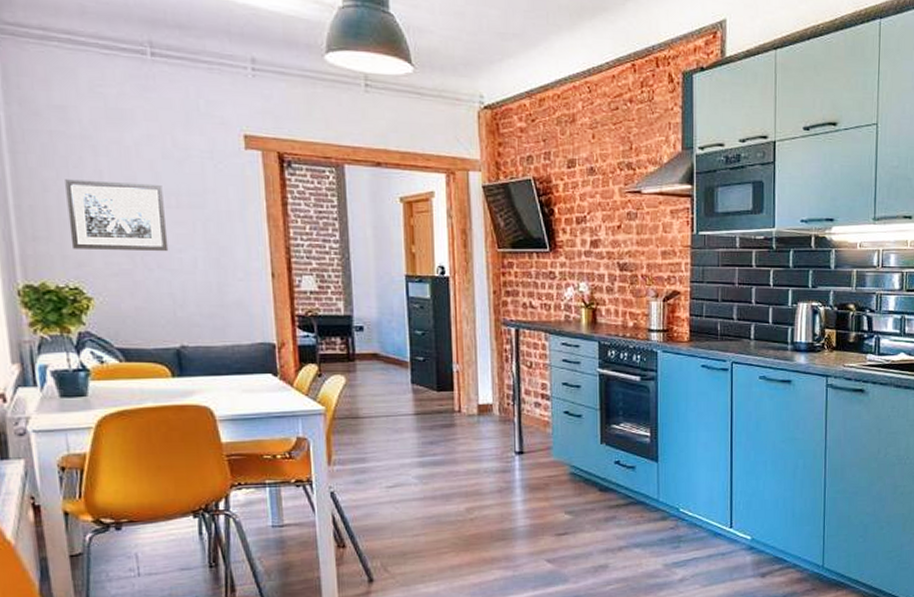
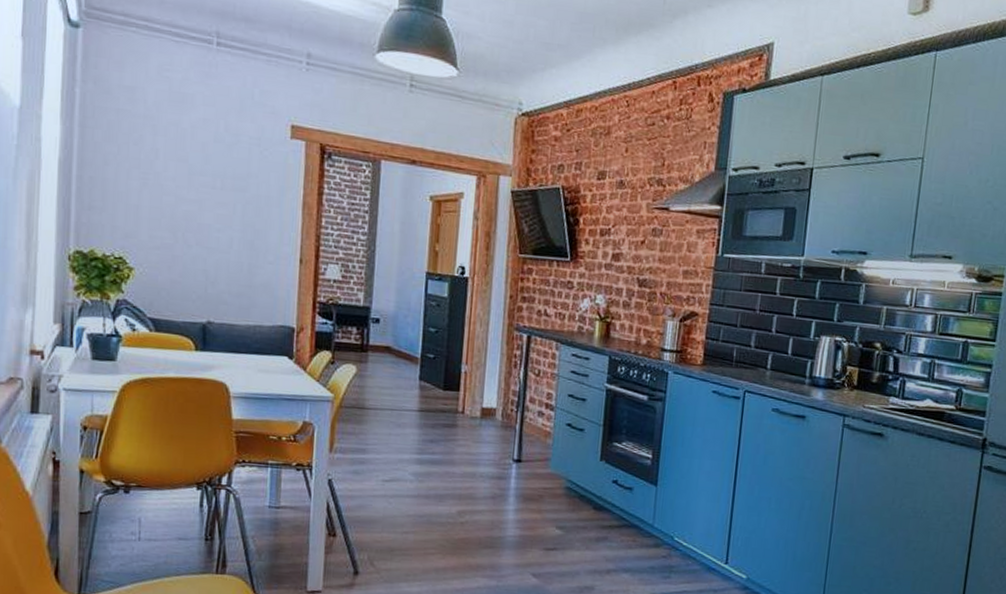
wall art: present [65,179,169,252] -> none [122,155,211,230]

